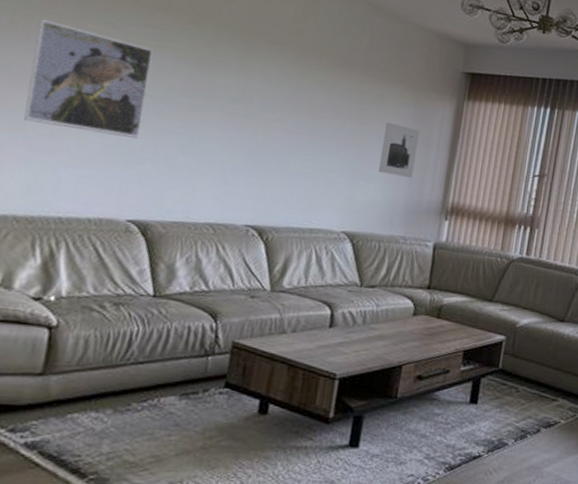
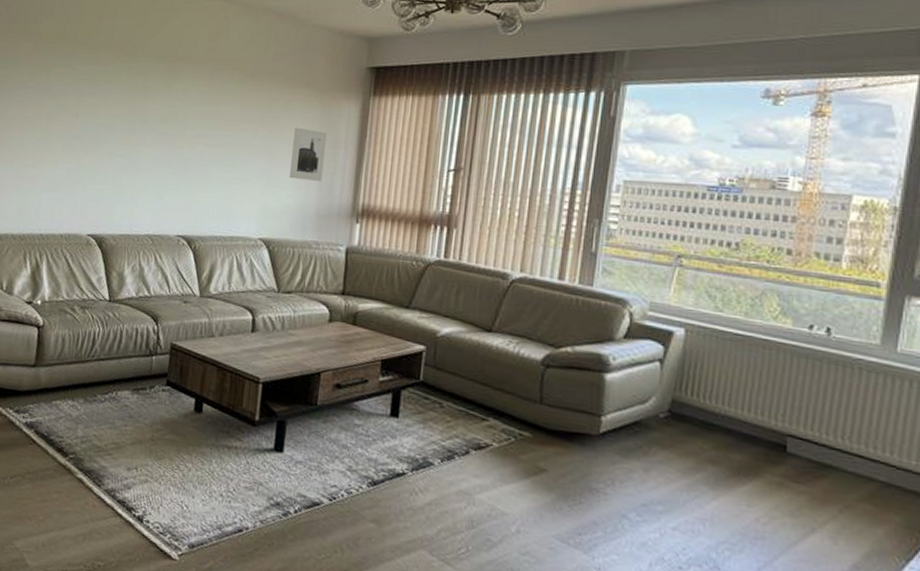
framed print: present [24,18,154,140] -> none [15,69,101,164]

